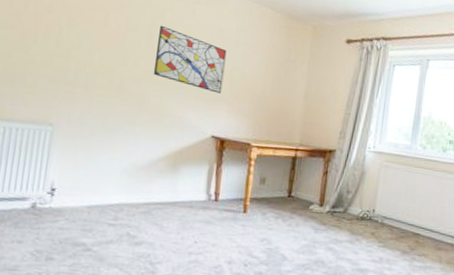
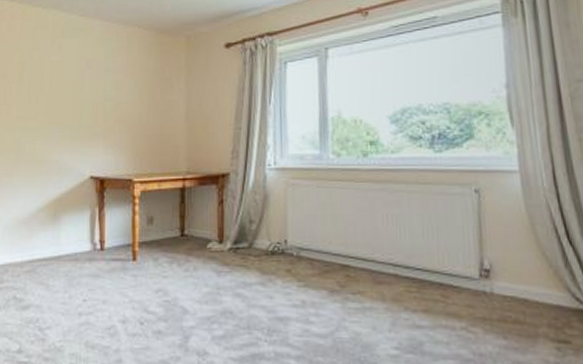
wall art: present [153,25,227,94] -> none [26,67,97,129]

